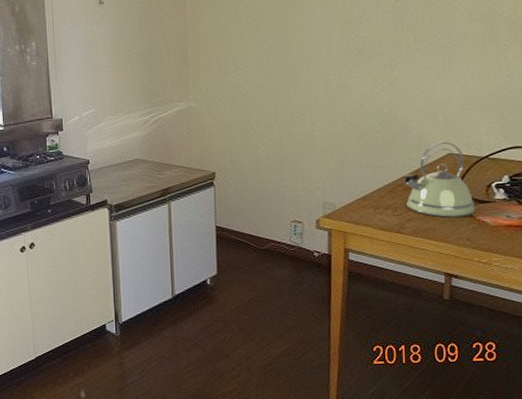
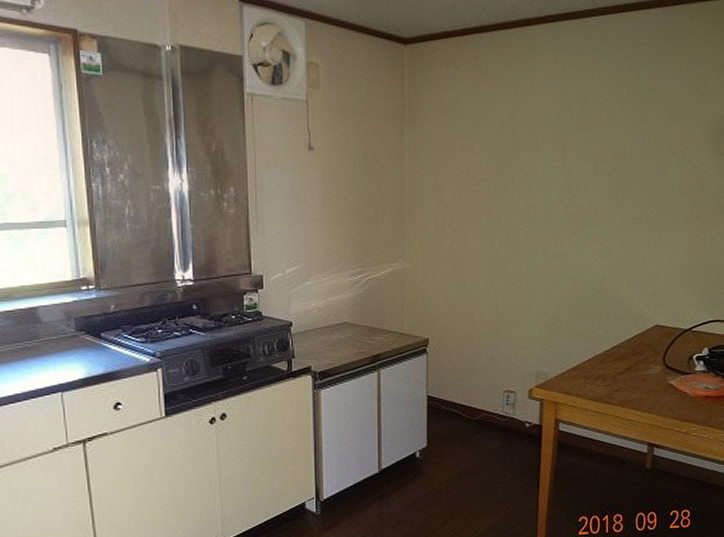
kettle: present [403,141,475,217] -> none [613,313,677,388]

